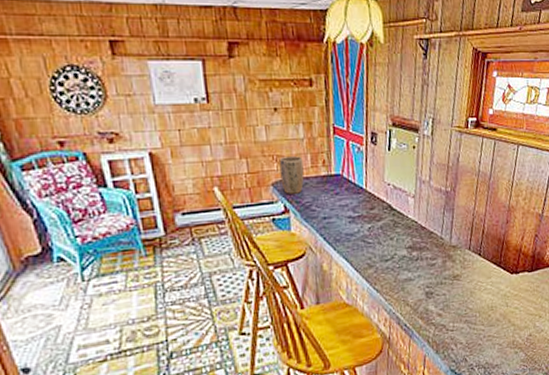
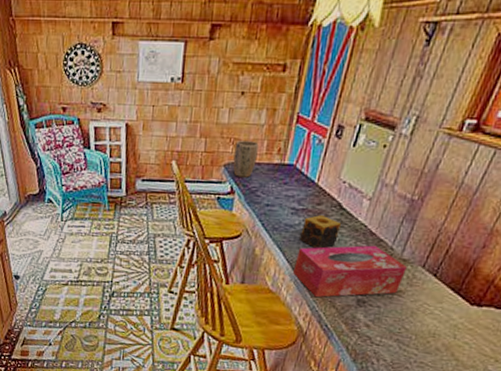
candle: none [362,219,396,252] -> present [300,215,341,249]
tissue box: none [363,238,458,300] -> present [293,245,407,298]

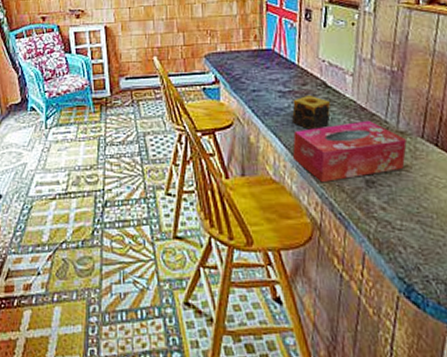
plant pot: present [233,140,259,178] -> none [212,31,236,66]

